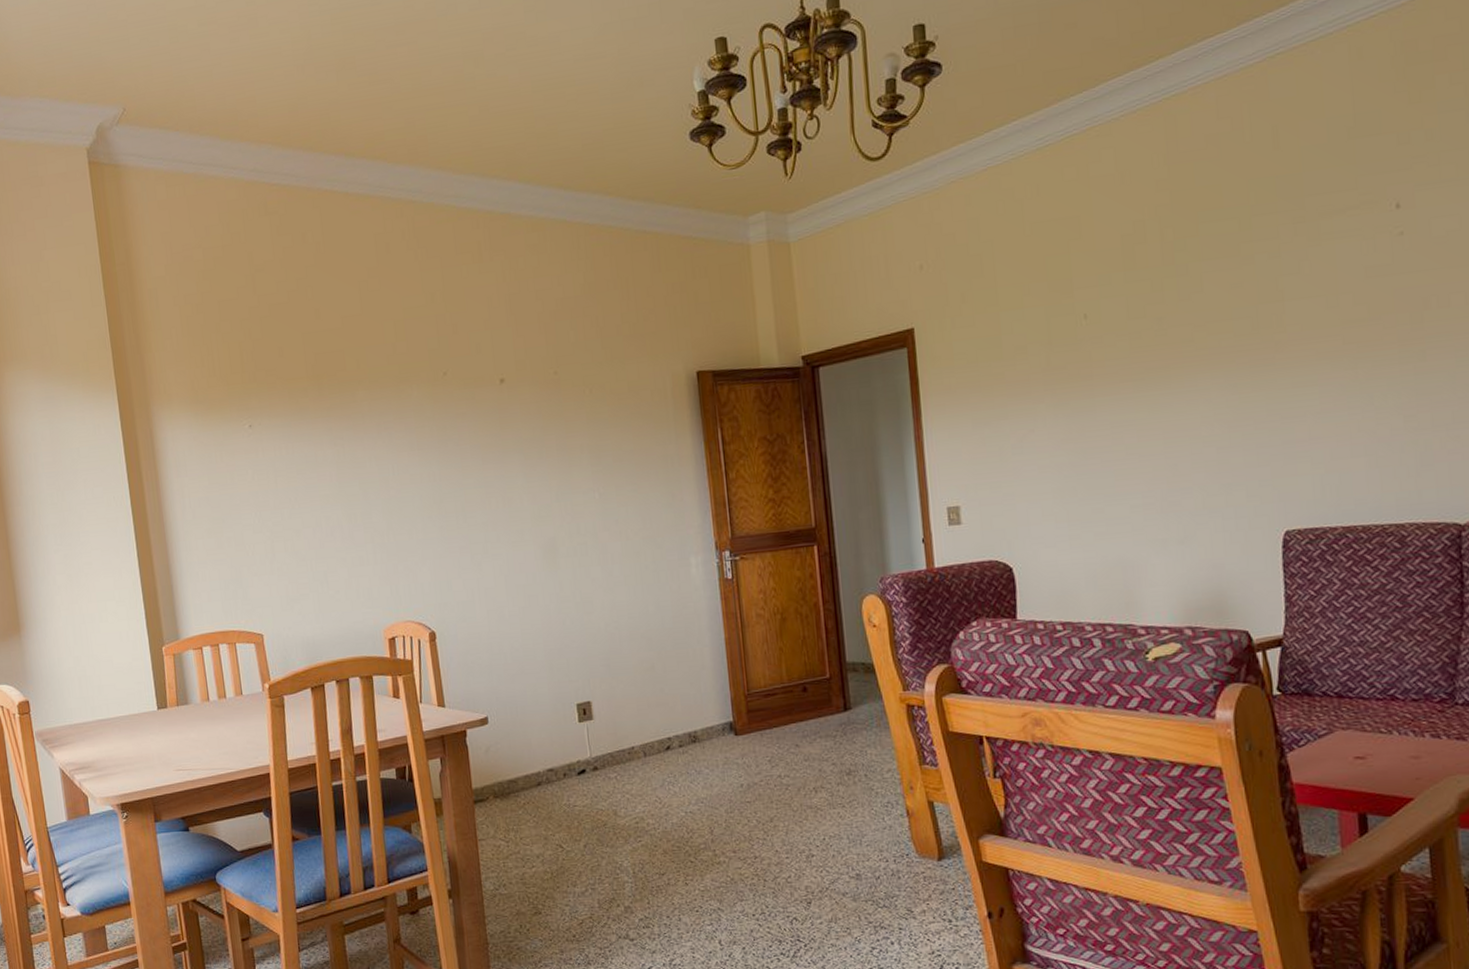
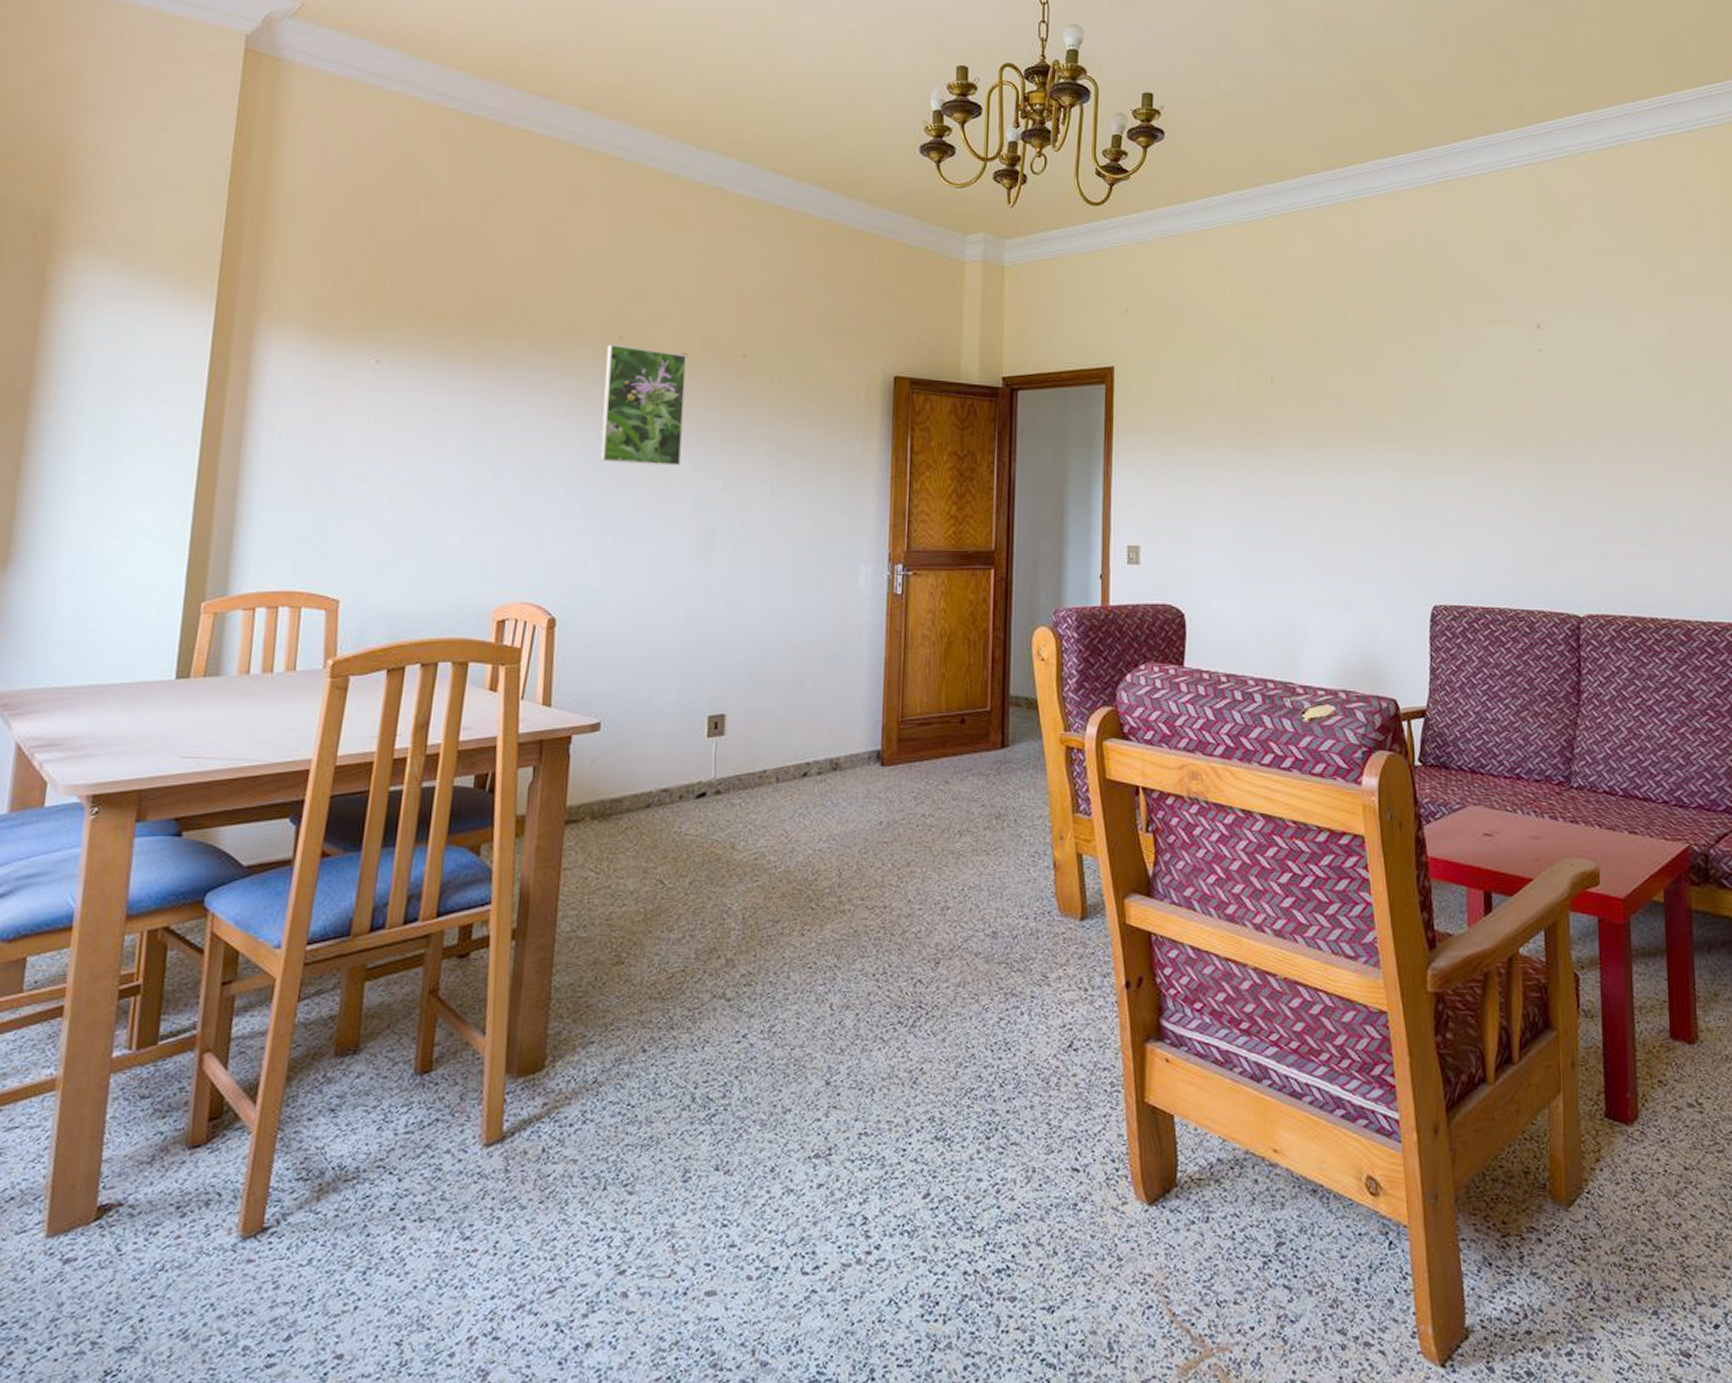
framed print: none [434,380,516,489] -> present [599,344,687,466]

